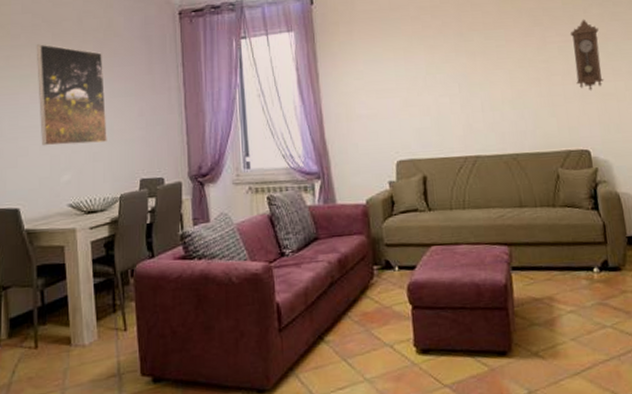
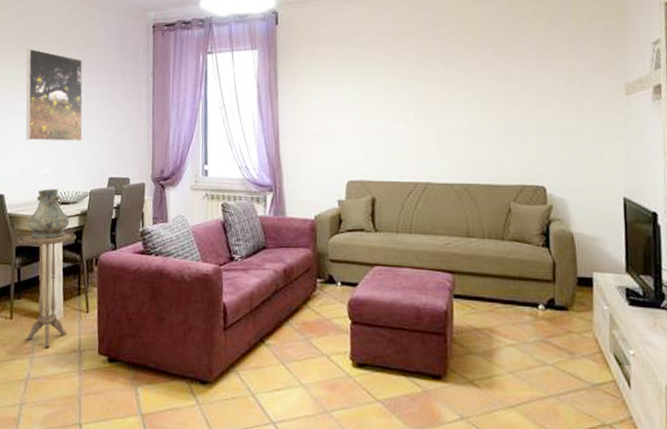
side table: none [37,244,107,377] -> present [17,232,77,349]
vase: none [50,197,98,255] -> present [28,189,69,239]
pendulum clock: present [569,19,604,91] -> none [535,53,568,127]

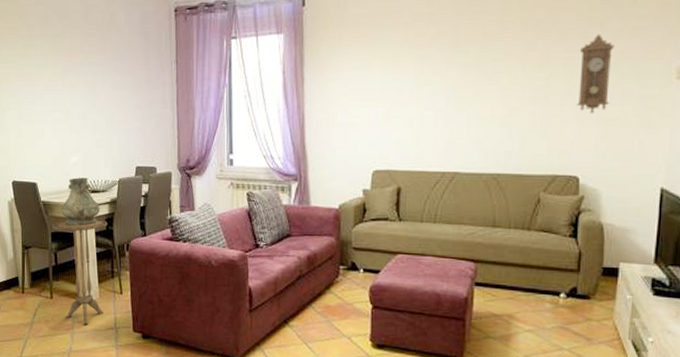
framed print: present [25,48,83,141] -> none [48,35,109,130]
pendulum clock: none [535,53,568,127] -> present [577,33,614,115]

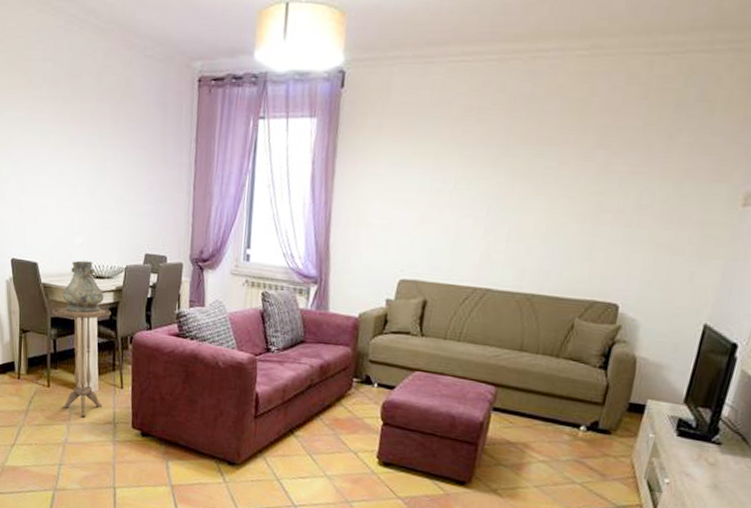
pendulum clock: present [577,33,614,115] -> none [628,147,680,238]

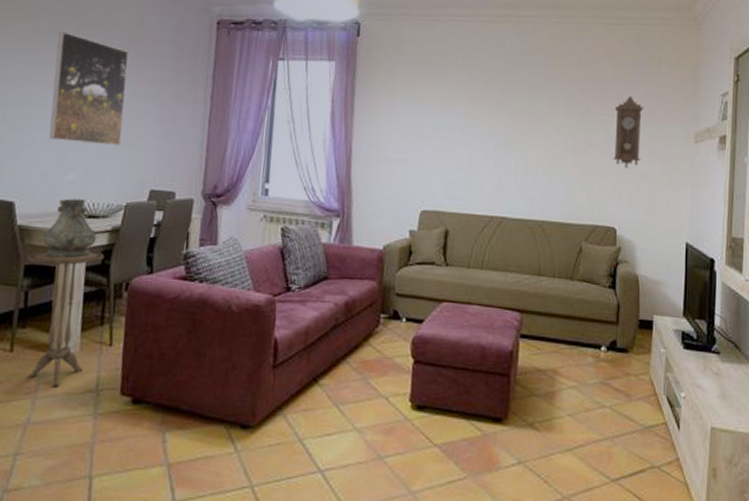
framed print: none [56,98,119,211] -> present [49,31,129,145]
pendulum clock: none [628,147,680,238] -> present [613,95,643,169]

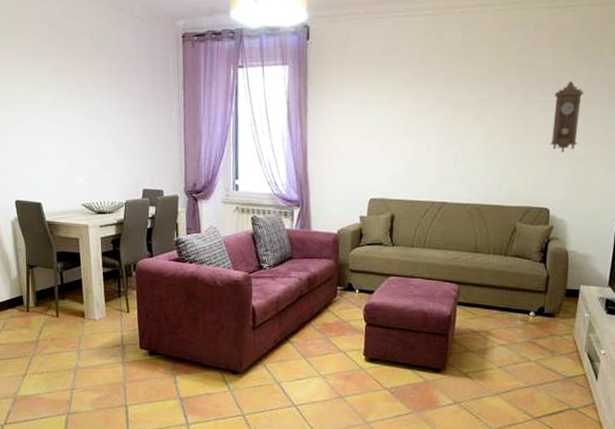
side table: present [26,251,104,388] -> none [57,240,114,343]
vase: present [43,198,97,258] -> none [67,198,107,246]
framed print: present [49,31,129,145] -> none [52,54,115,152]

